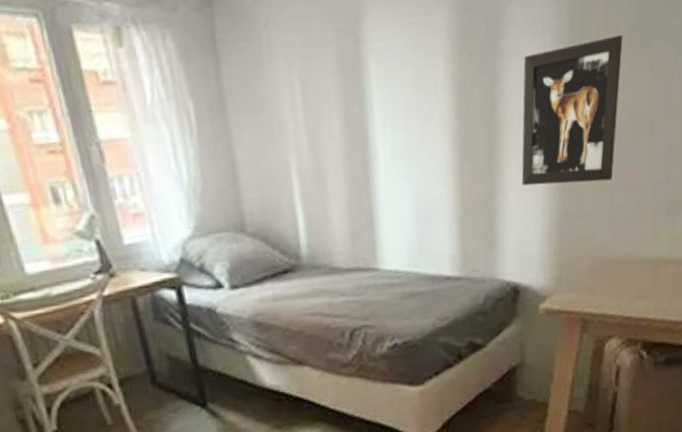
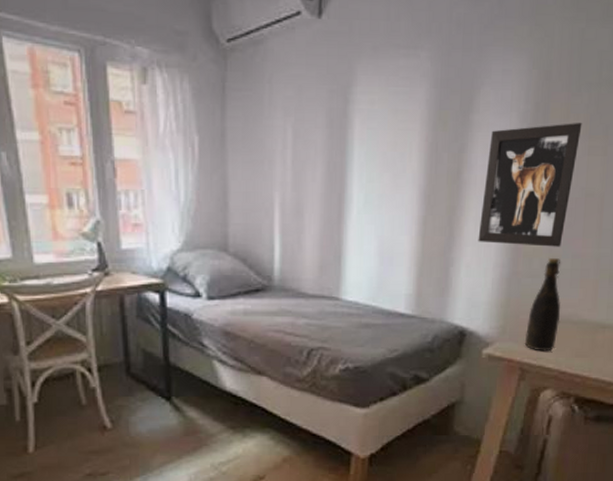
bottle: none [583,192,619,298] -> present [524,257,561,352]

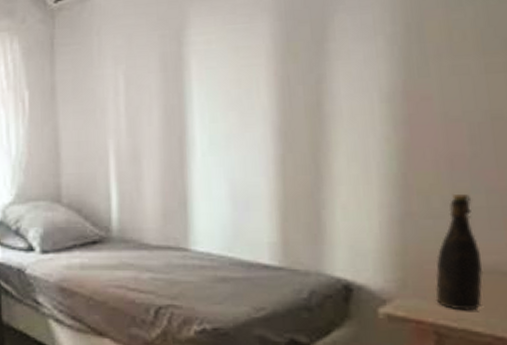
wall art: present [478,122,582,247] -> none [352,38,472,182]

